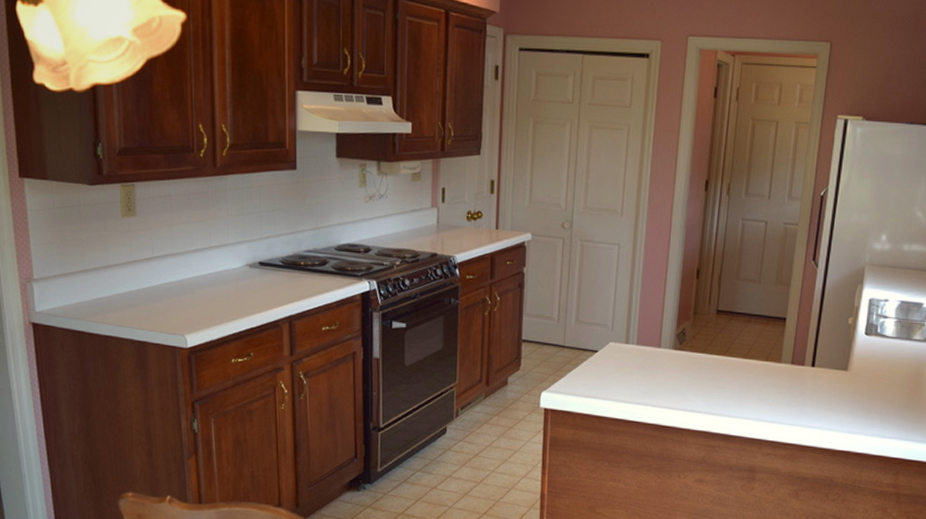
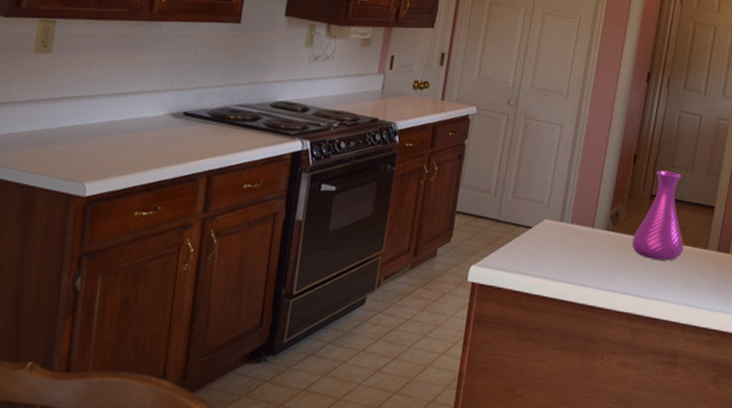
vase: none [700,284,756,377] -> present [631,170,684,261]

